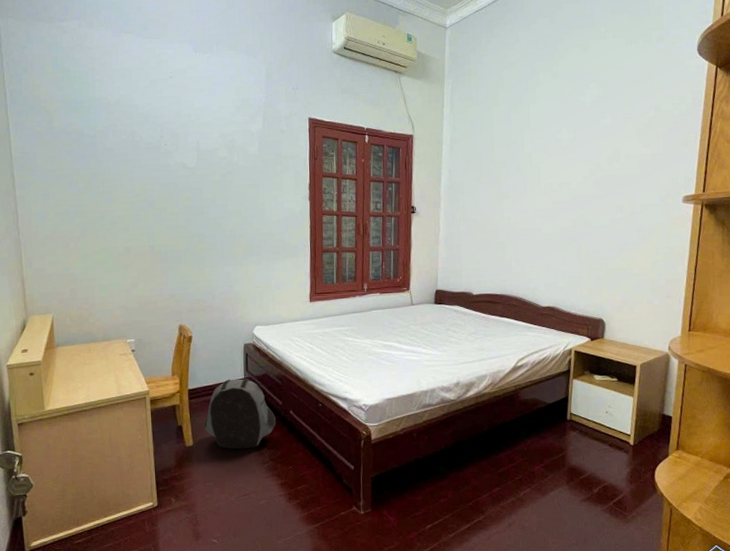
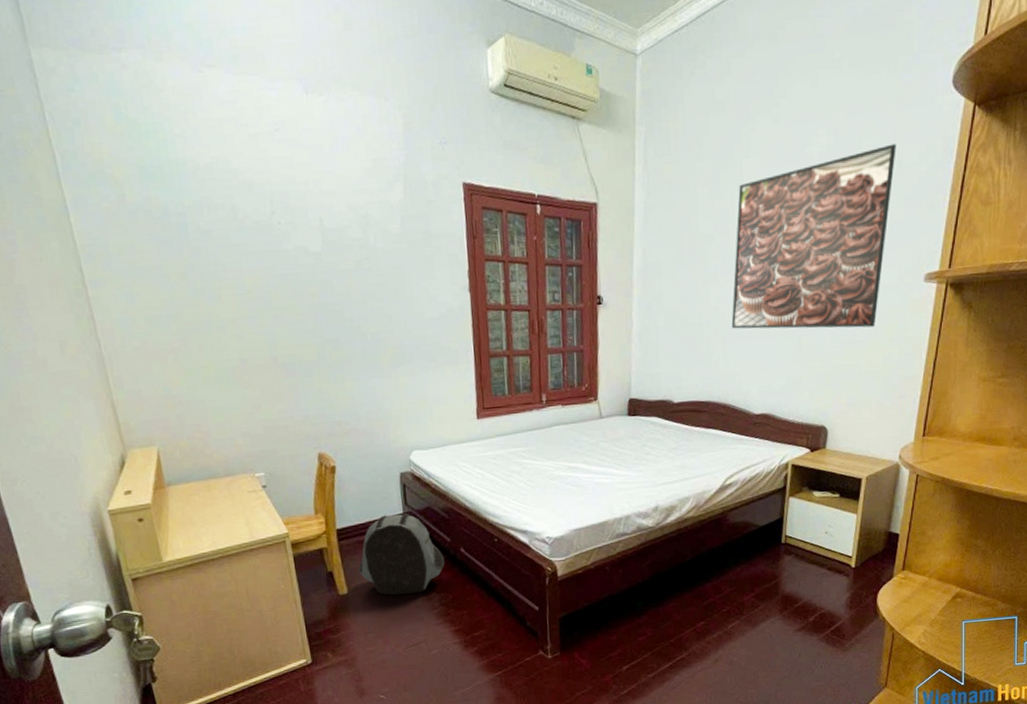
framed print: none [521,95,654,238] -> present [731,144,896,329]

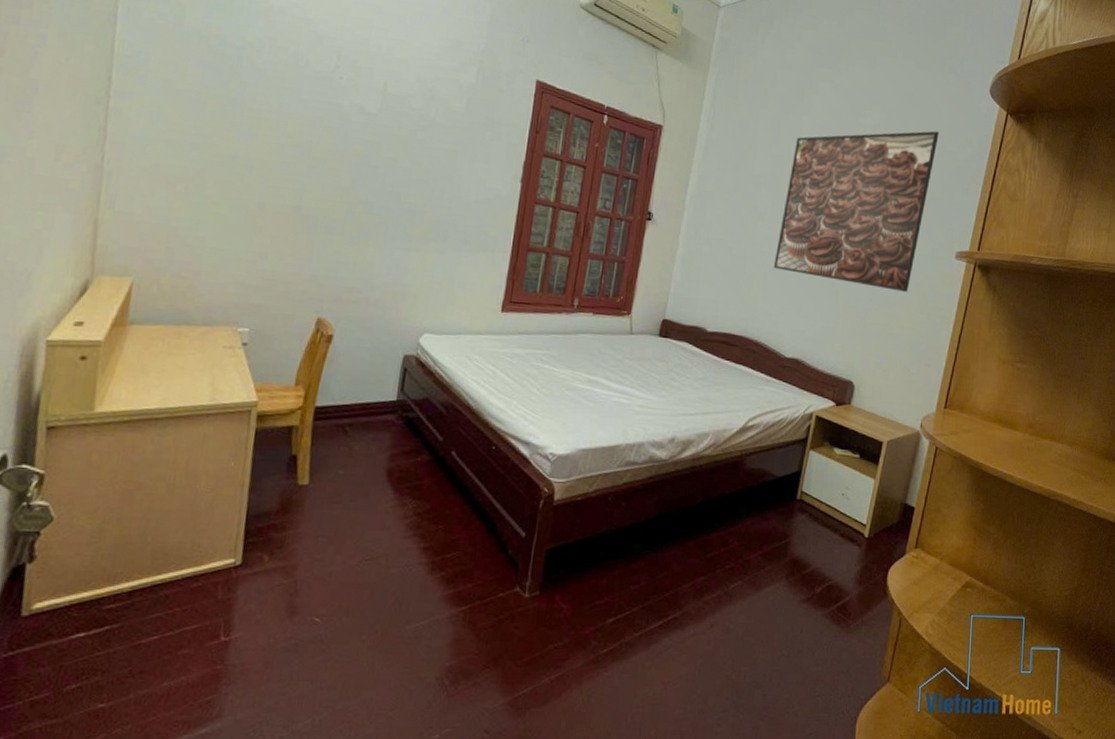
backpack: present [358,513,446,596] -> none [328,399,432,496]

